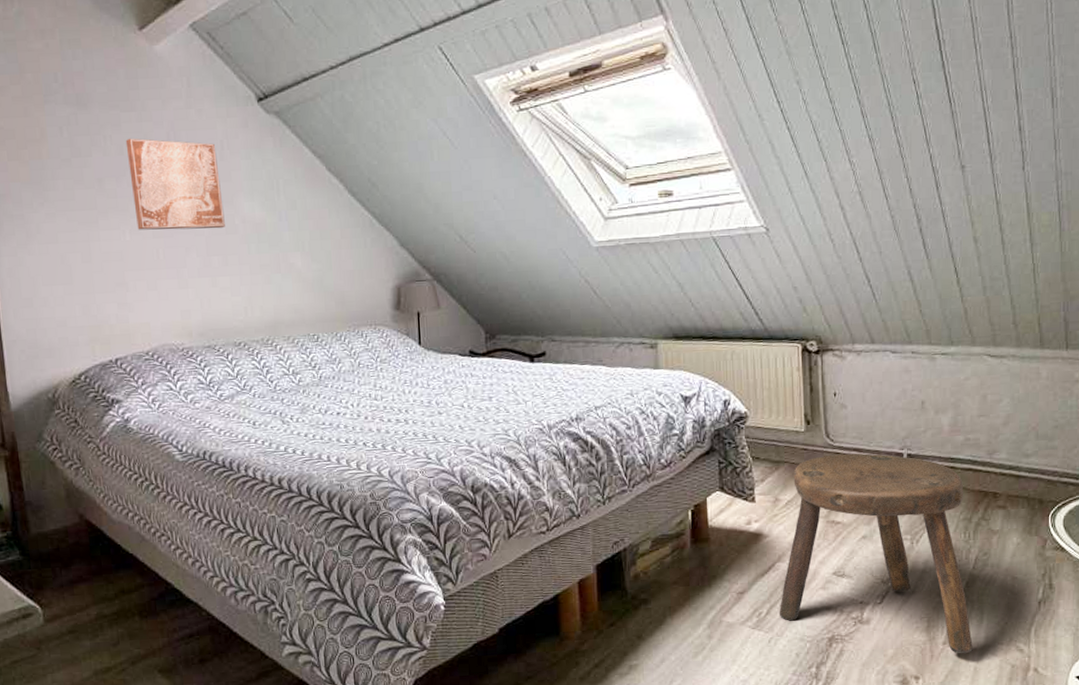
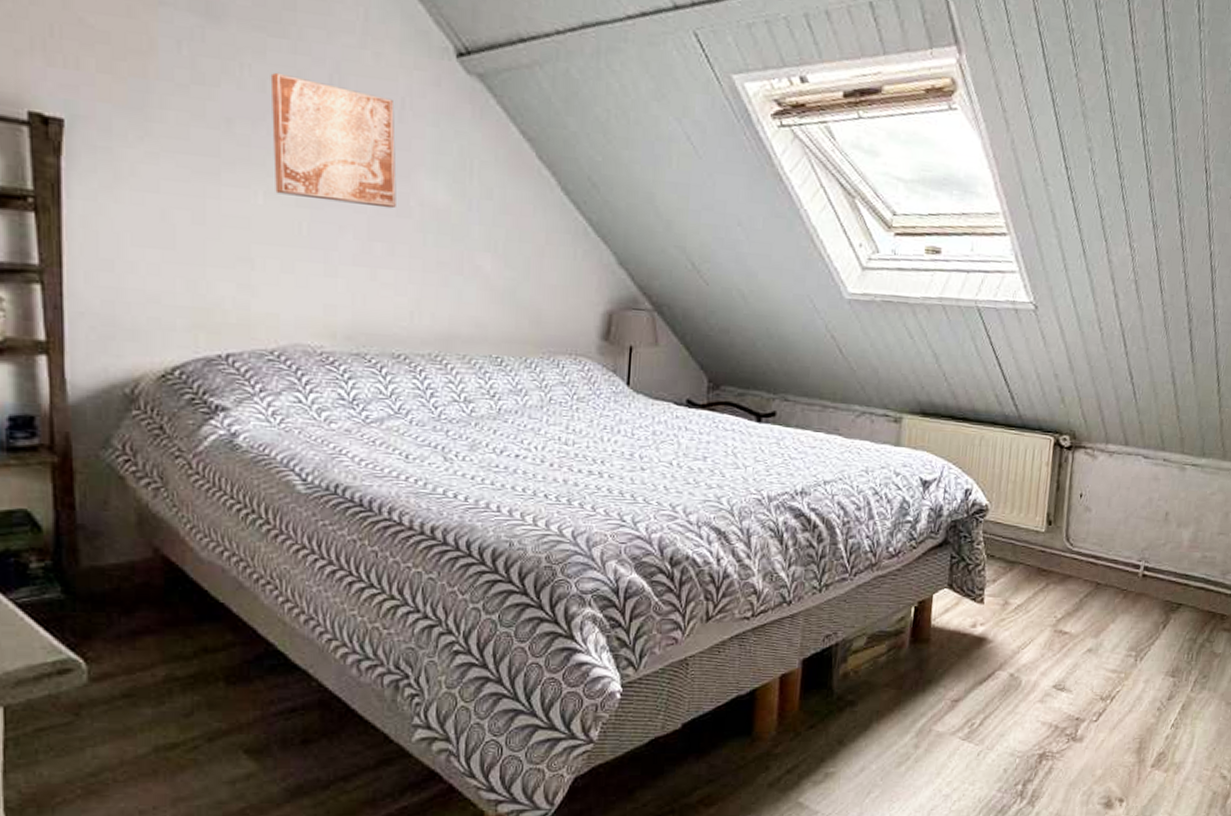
stool: present [779,453,973,654] -> none [992,559,1194,778]

